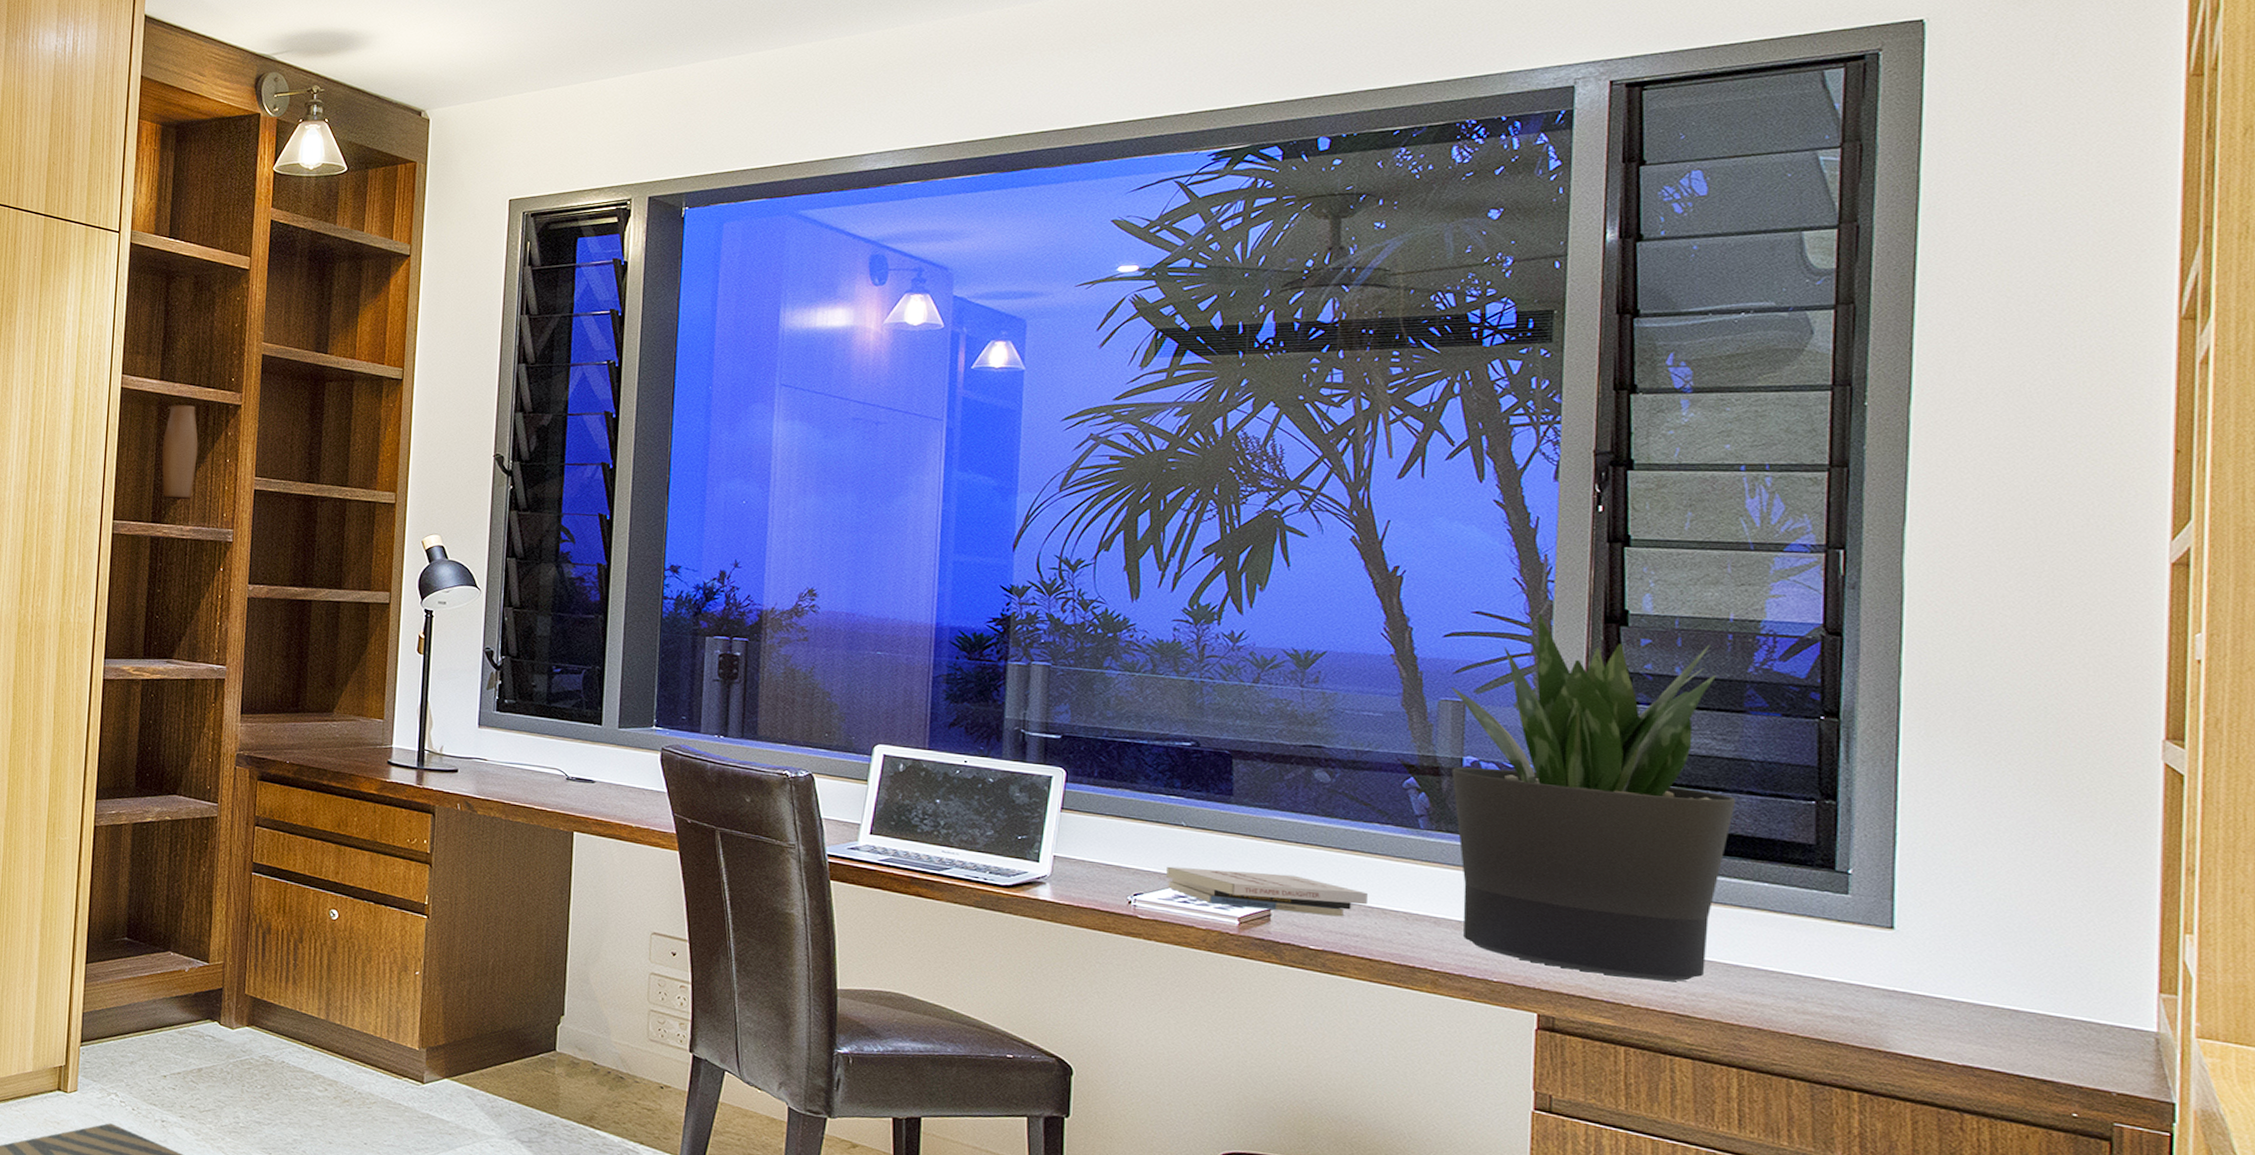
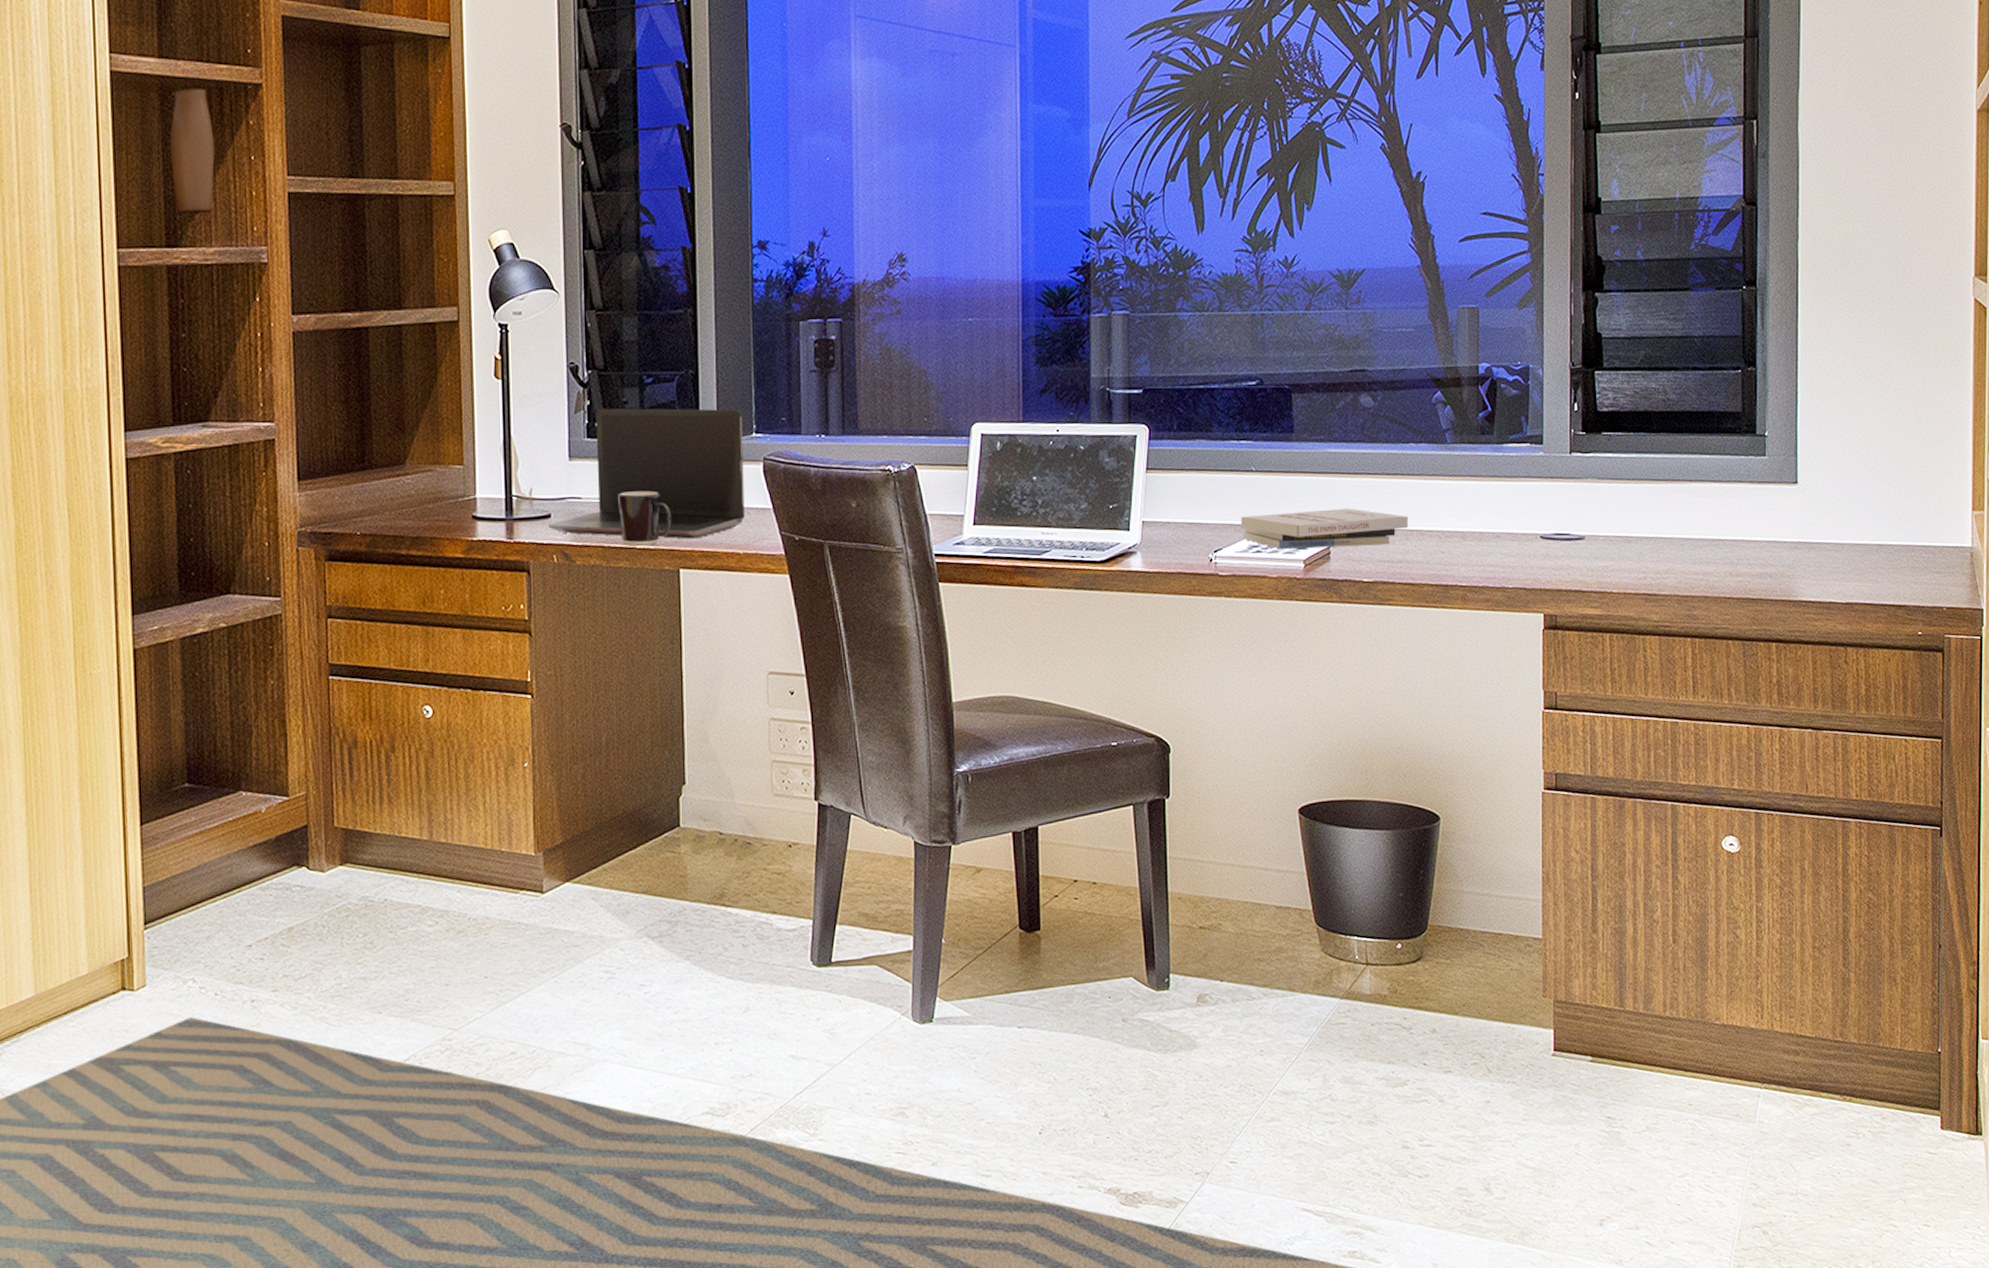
laptop computer: none [455,688,644,808] -> present [549,408,745,539]
mug: none [520,759,570,808] -> present [618,490,672,546]
planter: present [1450,613,1736,982] -> none [1466,208,1685,566]

